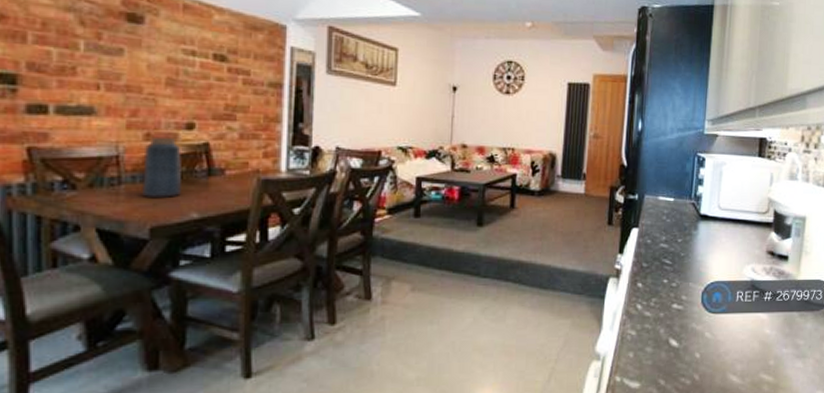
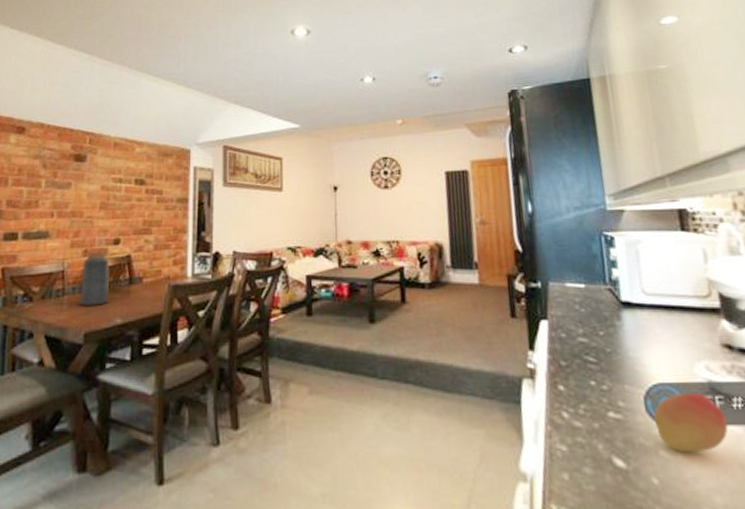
fruit: none [705,288,758,334] -> present [653,392,729,453]

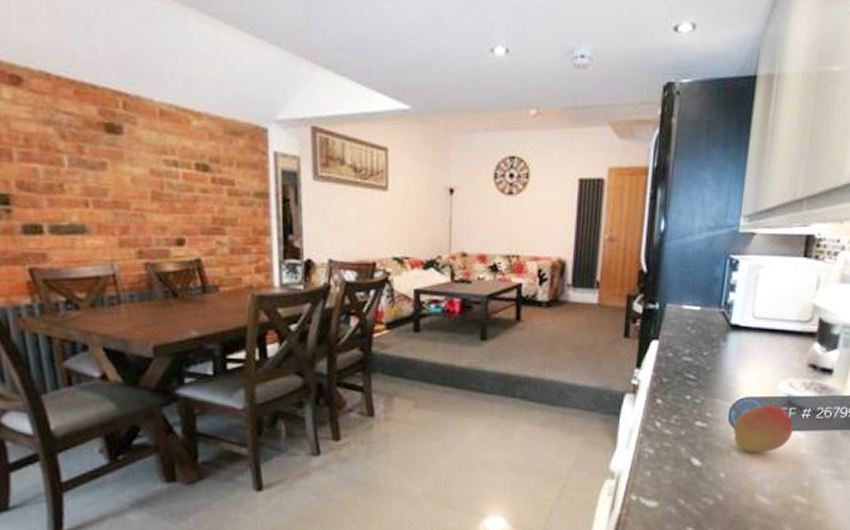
vase: present [80,252,110,307] -> none [139,254,180,317]

